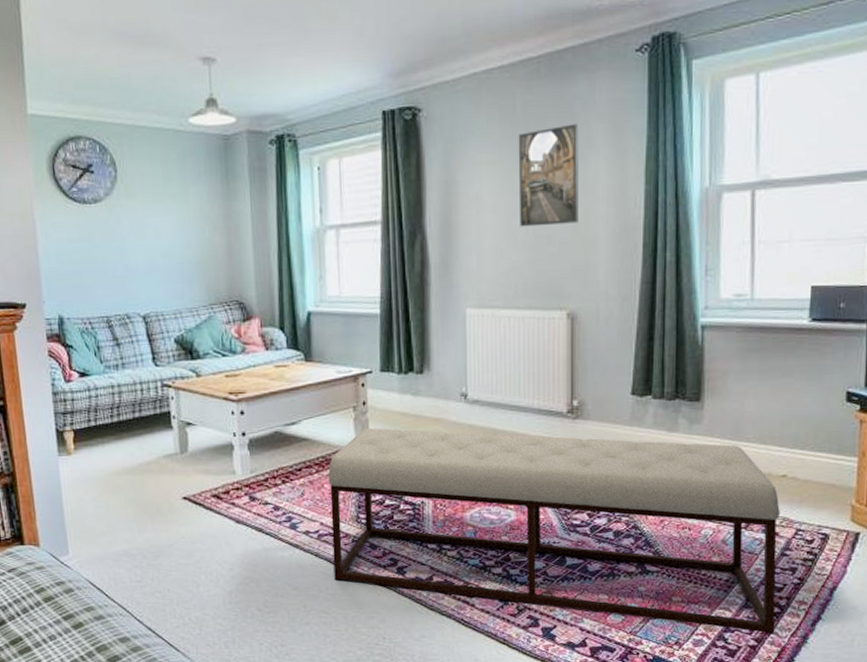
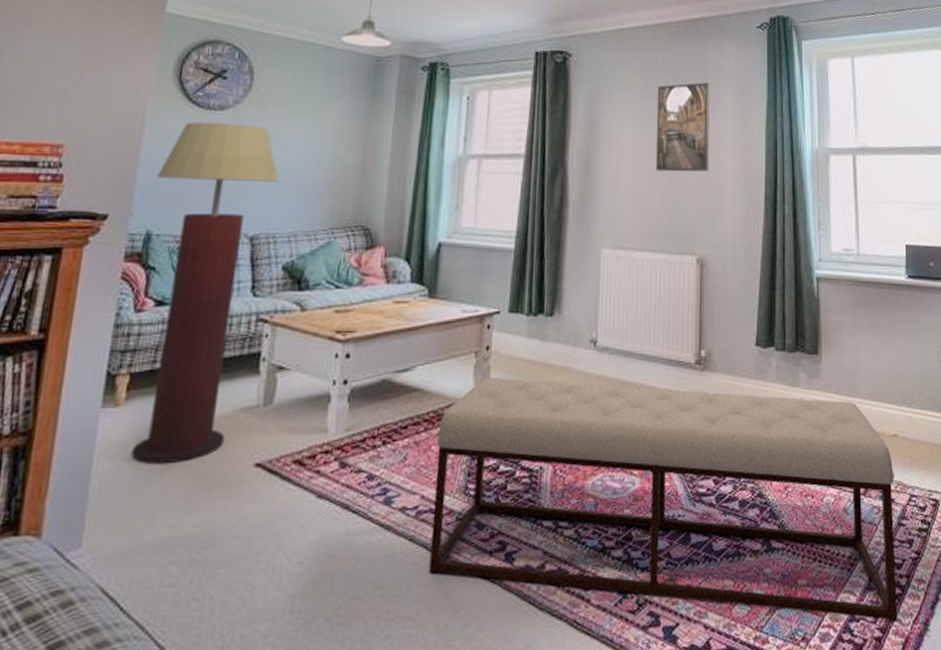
floor lamp: none [56,215,156,498] -> present [130,122,279,465]

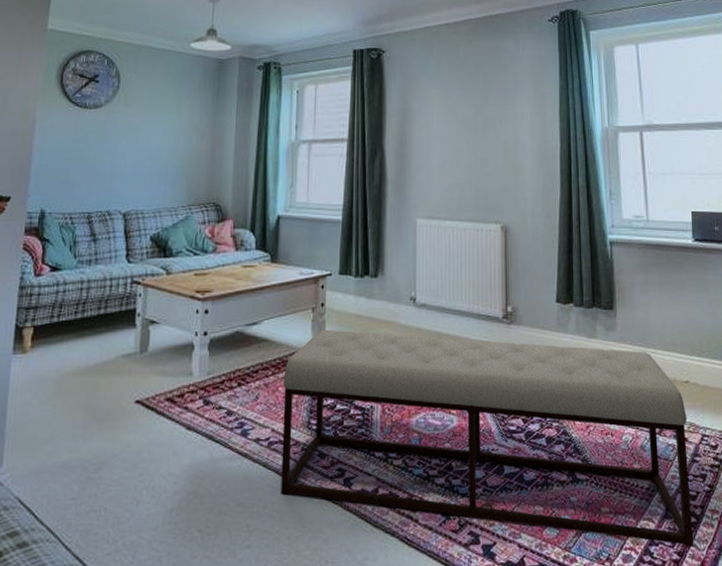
floor lamp: present [130,122,279,465] -> none [37,119,144,401]
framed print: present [656,82,710,172] -> none [461,71,509,151]

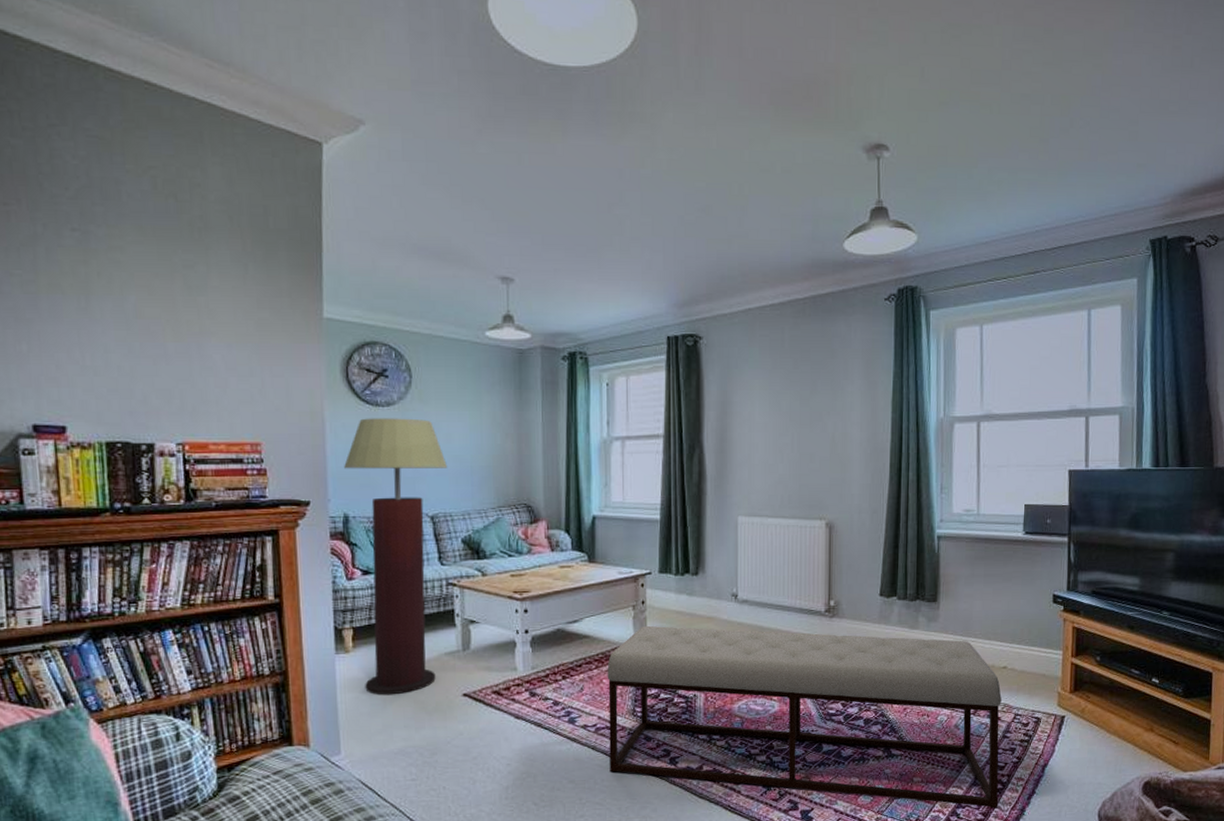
floor lamp: none [37,119,144,401] -> present [344,418,447,695]

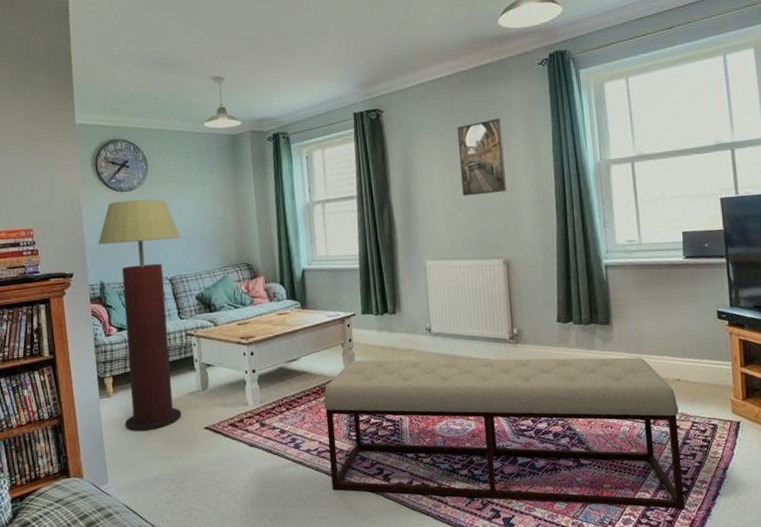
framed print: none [785,358,837,445] -> present [457,118,506,196]

